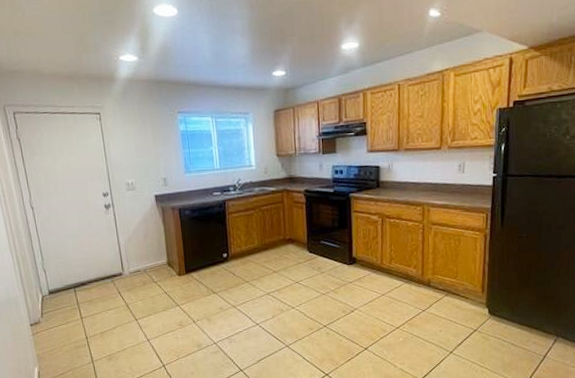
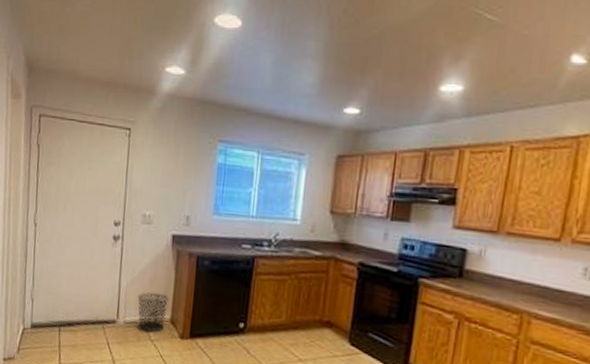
waste bin: none [136,243,163,277] -> present [137,292,170,333]

